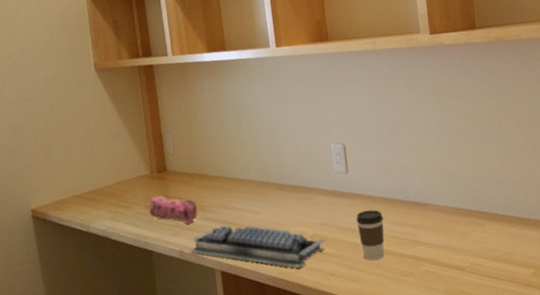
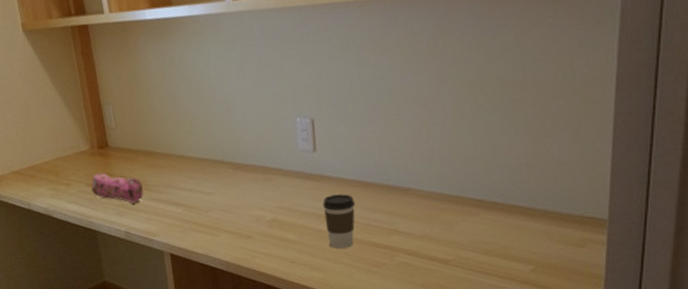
computer keyboard: present [190,225,327,268] -> none [136,206,287,253]

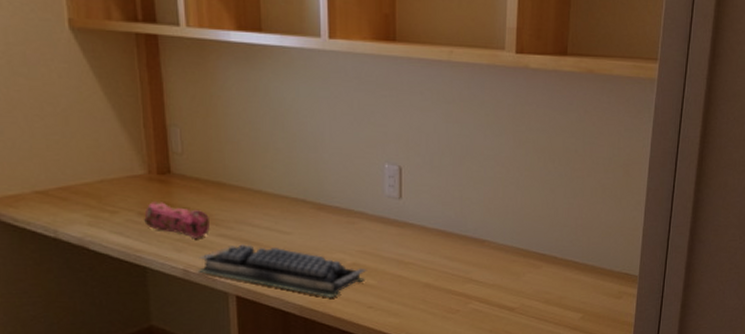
computer keyboard: none [136,206,287,253] -> present [197,244,368,297]
coffee cup: present [322,194,355,249] -> none [404,242,435,295]

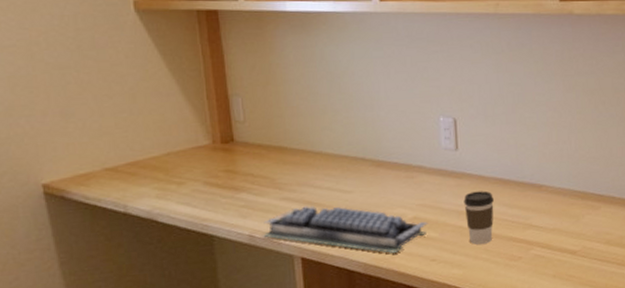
pencil case: present [144,200,210,238] -> none [210,169,273,203]
coffee cup: none [404,242,435,295] -> present [463,190,494,245]

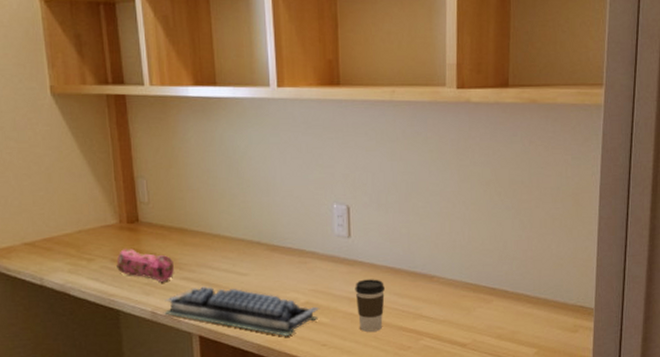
pencil case: none [210,169,273,203] -> present [116,247,174,282]

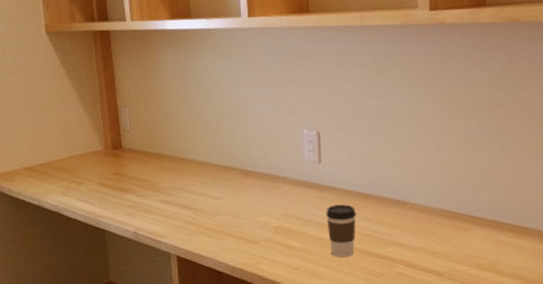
pencil case: present [116,247,174,282] -> none [103,172,154,204]
computer keyboard: present [164,286,320,336] -> none [145,209,292,259]

